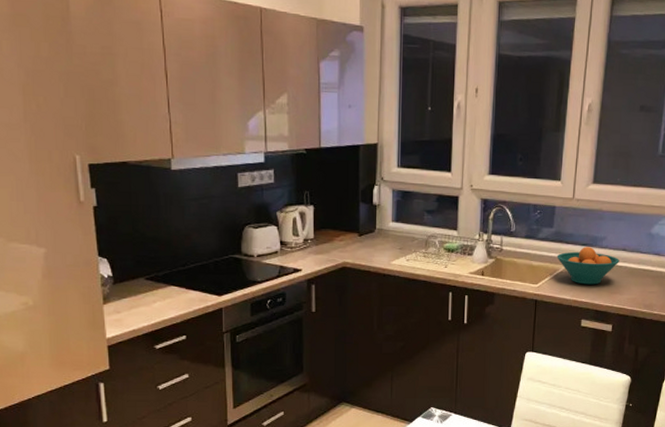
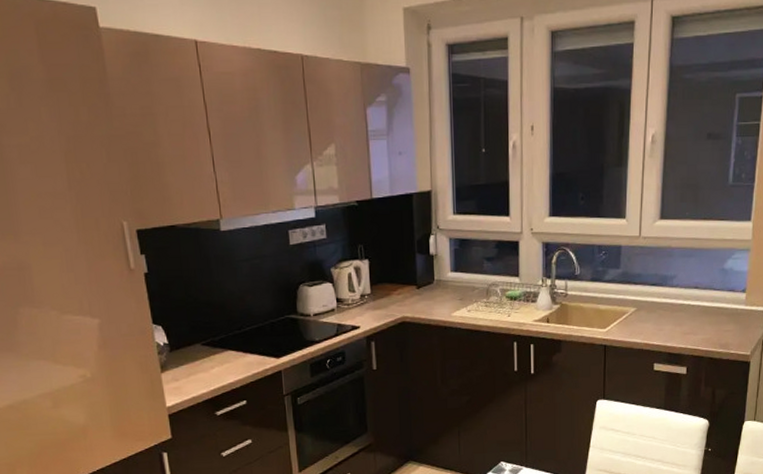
fruit bowl: present [556,247,619,285] -> none [625,286,692,327]

